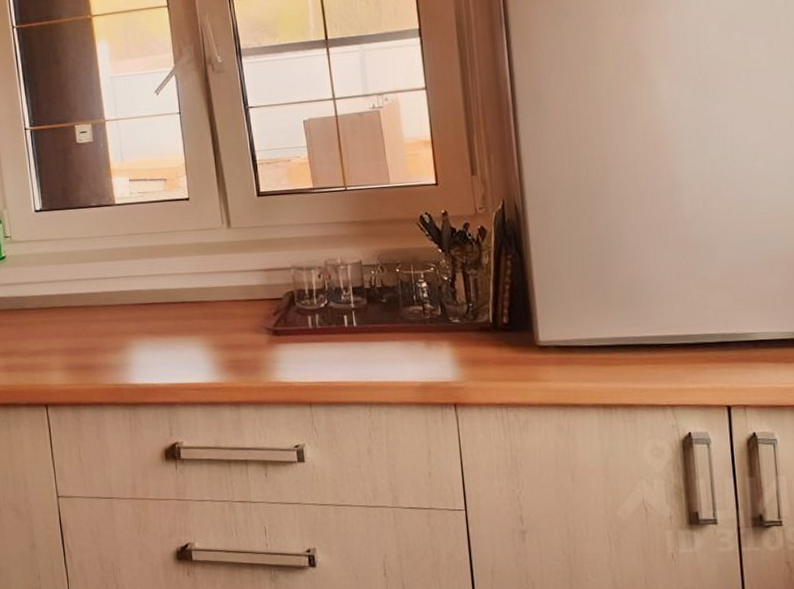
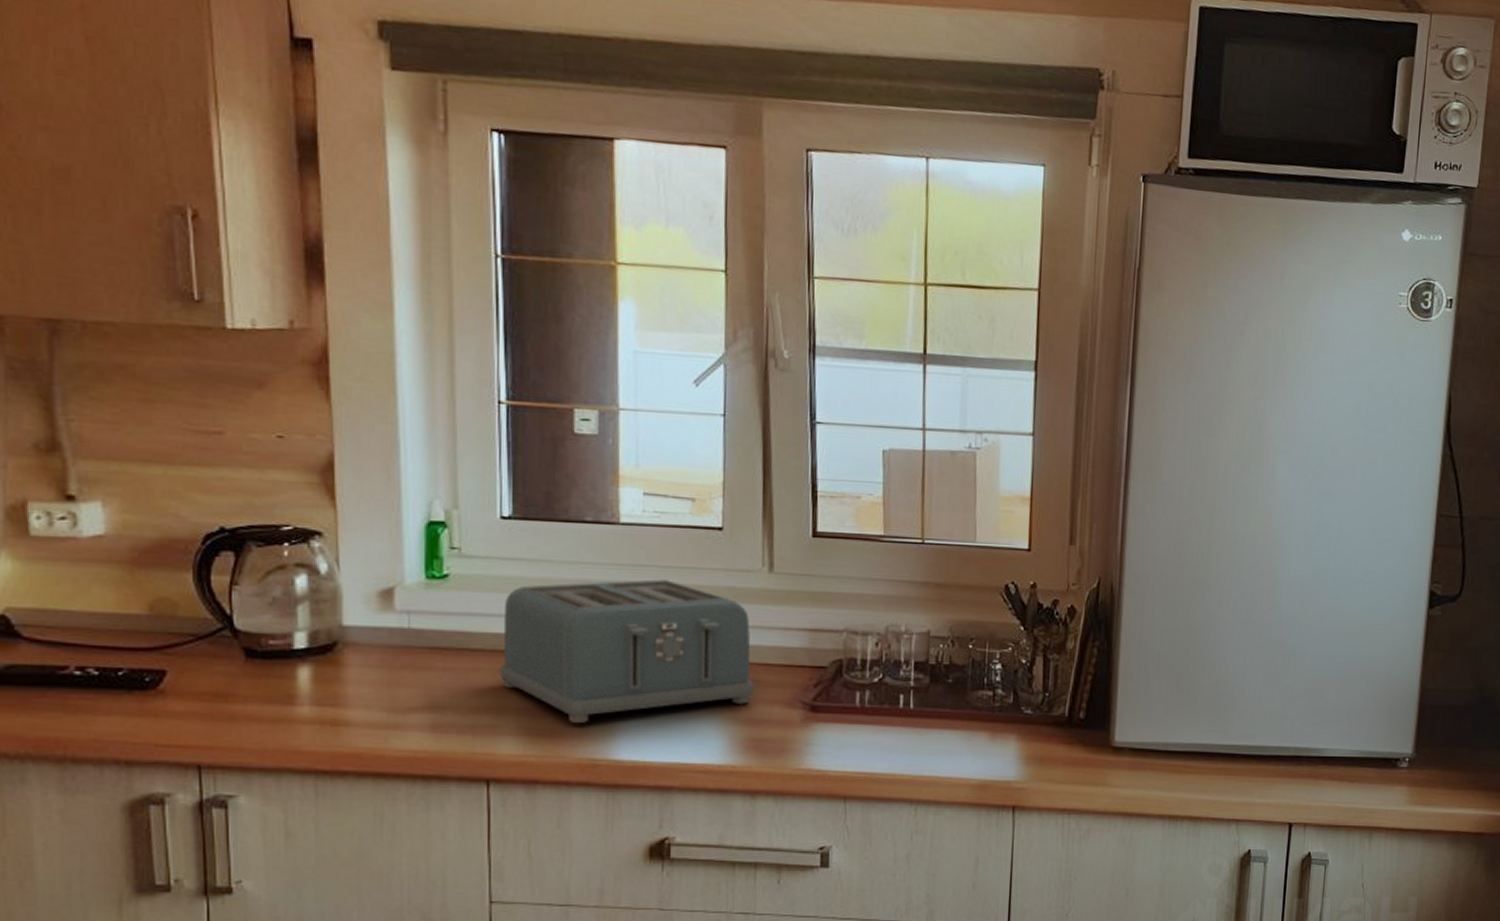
toaster: none [44,243,228,358] -> present [499,579,754,724]

